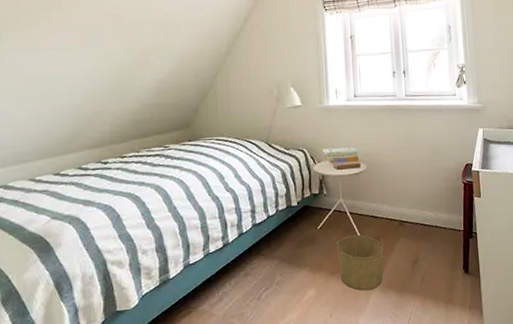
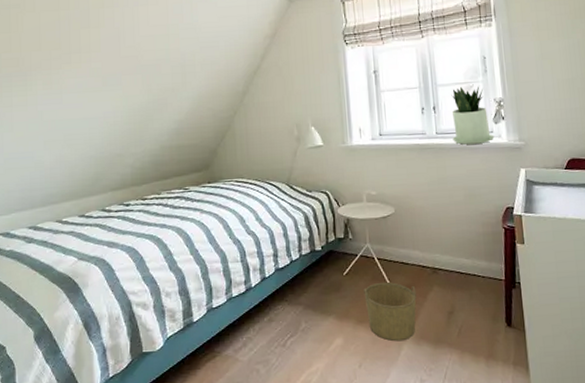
books: present [322,146,361,170] -> none [347,188,388,213]
planter: none [420,52,457,107] -> present [451,86,495,145]

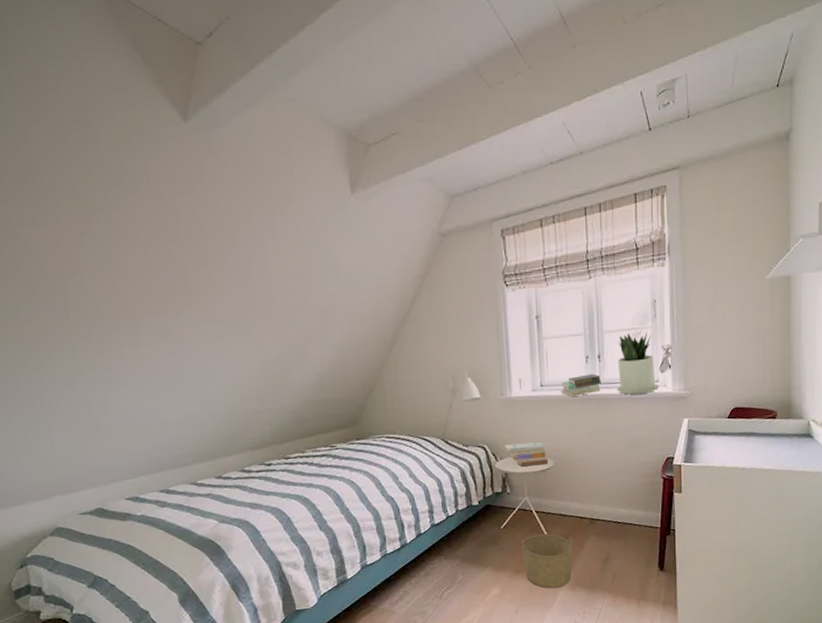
books: none [347,188,388,213] -> present [505,441,548,467]
books: none [398,124,437,147] -> present [561,373,601,398]

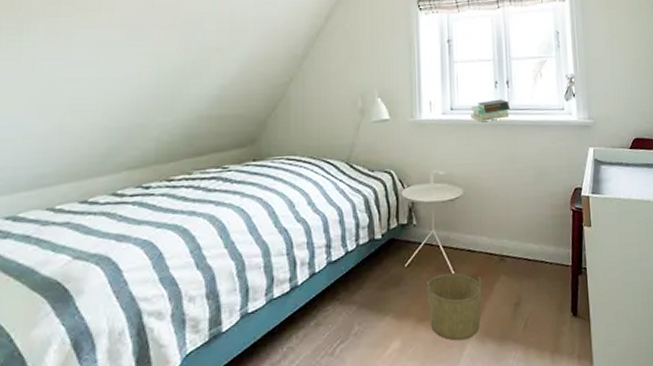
books: present [505,441,548,467] -> none [413,167,456,195]
planter: present [616,332,660,395] -> none [524,60,565,122]

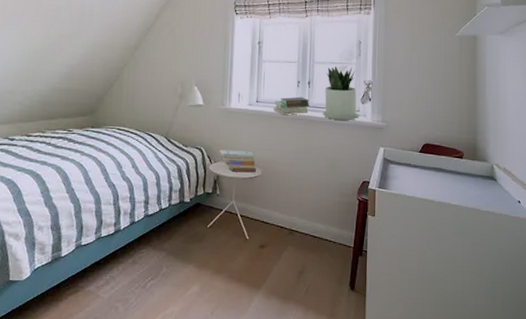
books: none [413,167,456,195] -> present [220,150,256,173]
basket: present [426,273,482,341] -> none [224,237,272,294]
planter: none [524,60,565,122] -> present [322,66,360,121]

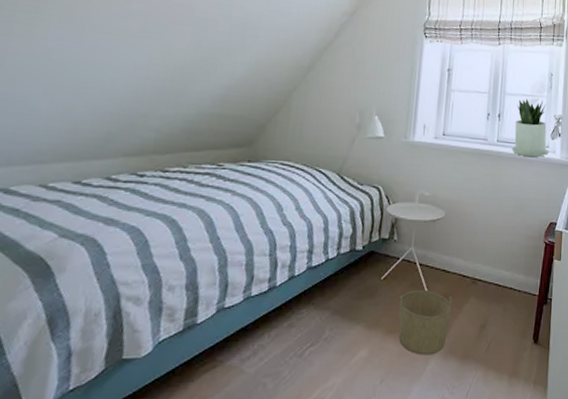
books: present [220,150,256,173] -> none [399,189,439,215]
basket: none [224,237,272,294] -> present [398,289,453,355]
books: present [273,97,309,116] -> none [461,130,499,151]

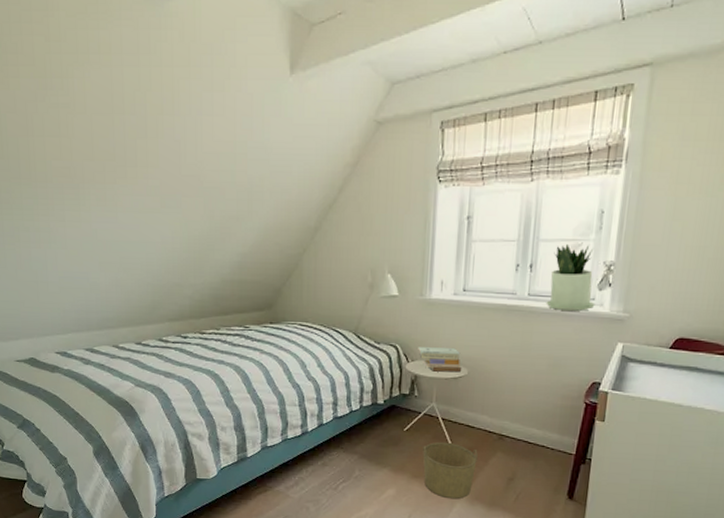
books: none [399,189,439,215] -> present [418,347,461,373]

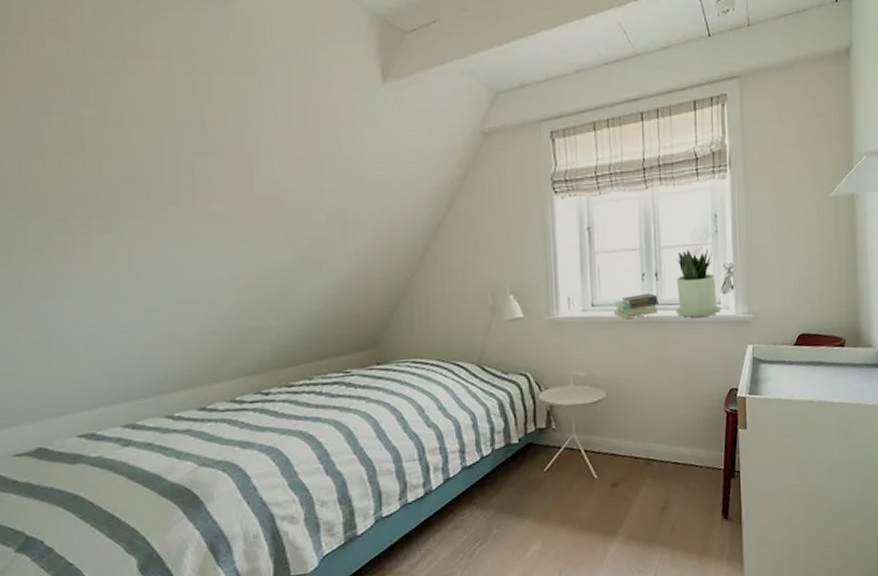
books: present [418,347,461,373] -> none [550,368,599,398]
basket: present [423,442,478,499] -> none [567,477,627,543]
books: none [484,283,530,306] -> present [614,293,658,320]

